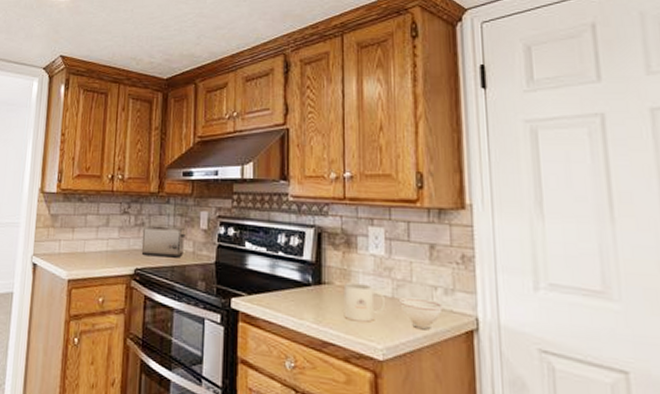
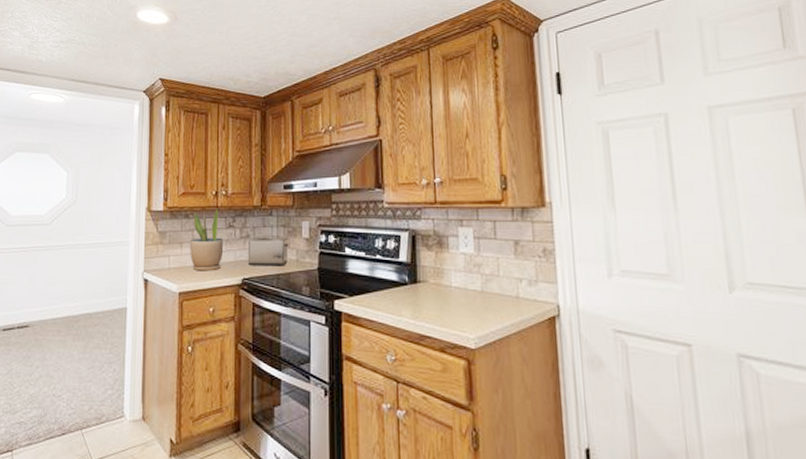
potted plant: none [81,193,118,259] -> present [190,209,224,271]
mug: present [343,282,386,322] -> none [437,279,477,315]
bowl: present [398,297,444,329] -> none [487,290,529,317]

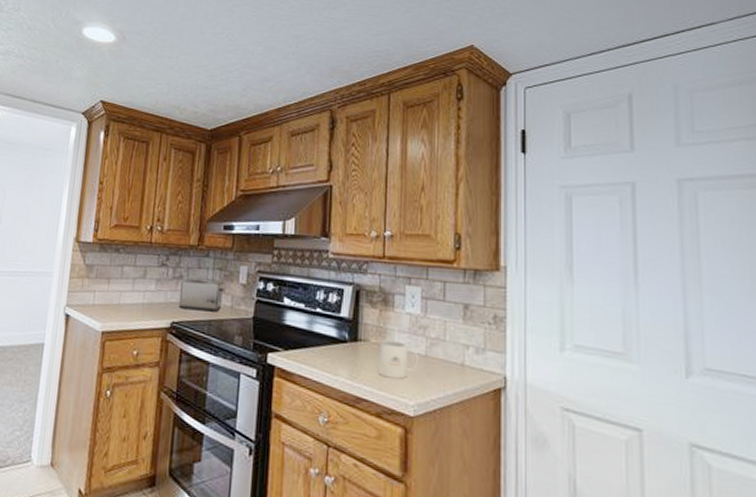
potted plant: present [190,209,224,271] -> none [117,245,155,312]
mug: none [437,279,477,315] -> present [378,339,420,379]

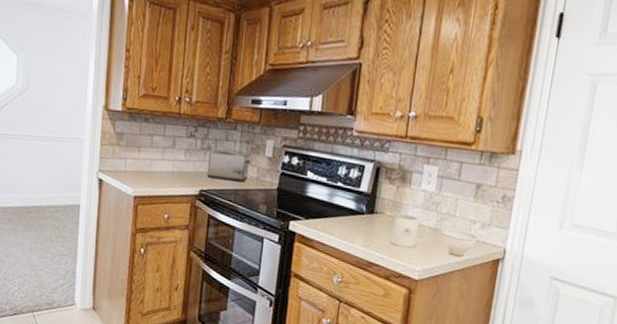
bowl: none [431,355,475,386] -> present [440,228,479,256]

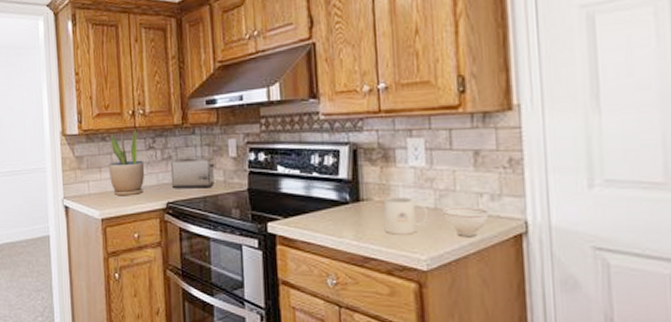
potted plant: none [147,116,184,179] -> present [109,129,145,196]

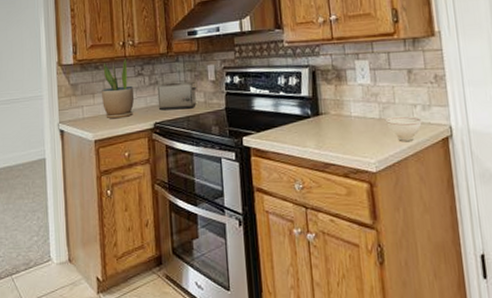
mug: present [383,196,429,235] -> none [338,109,375,143]

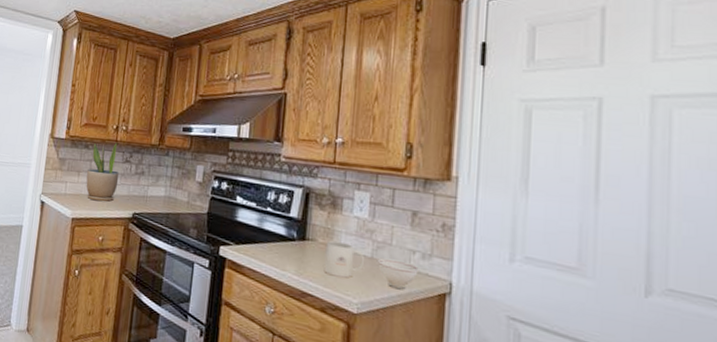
toaster: present [157,81,197,111] -> none [140,175,182,206]
mug: none [338,109,375,143] -> present [324,240,365,279]

